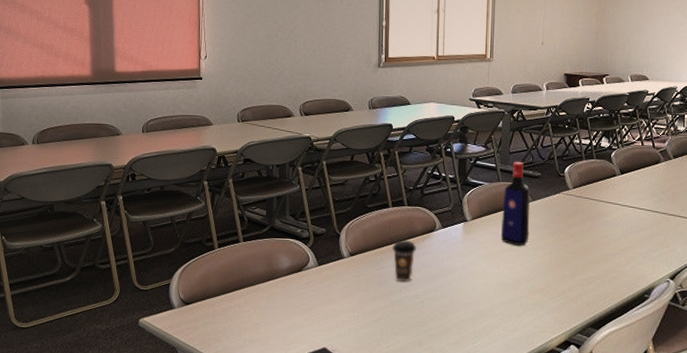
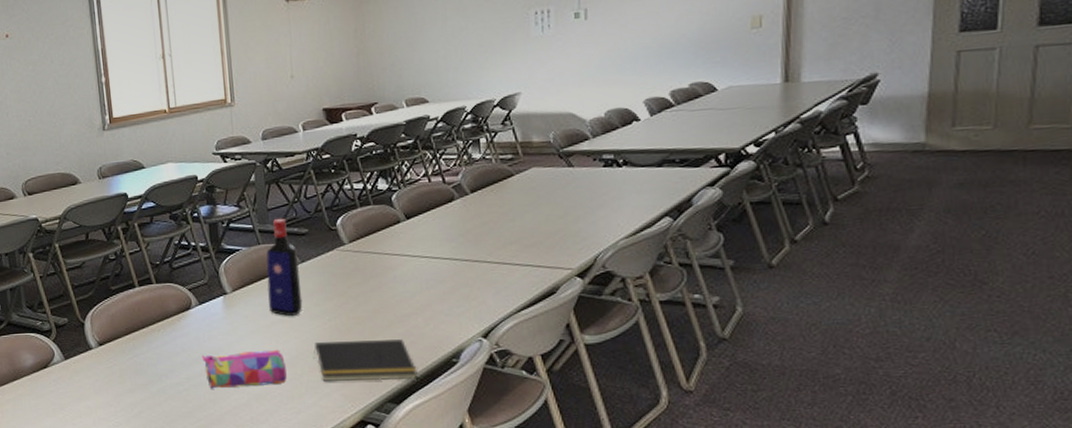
coffee cup: present [392,239,416,283] -> none [145,321,172,370]
pencil case: none [439,272,509,304] -> present [202,349,287,389]
notepad: none [532,271,616,310] -> present [313,339,418,381]

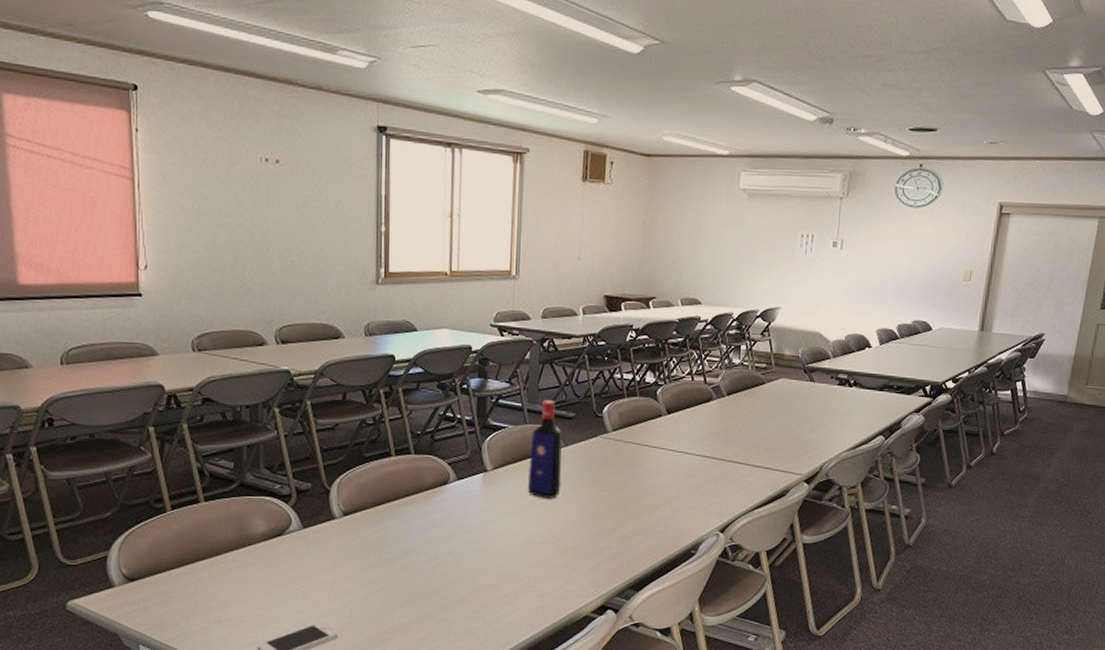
pencil case: present [202,349,287,389] -> none [454,531,537,568]
notepad: present [313,339,418,381] -> none [564,527,659,569]

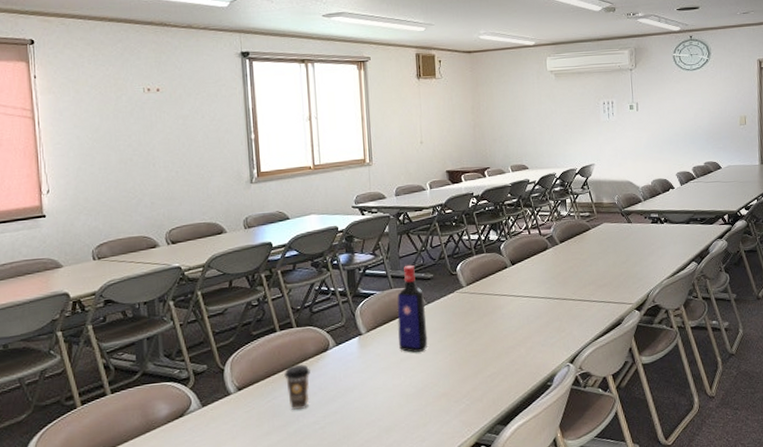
coffee cup: none [396,494,426,545] -> present [284,364,310,411]

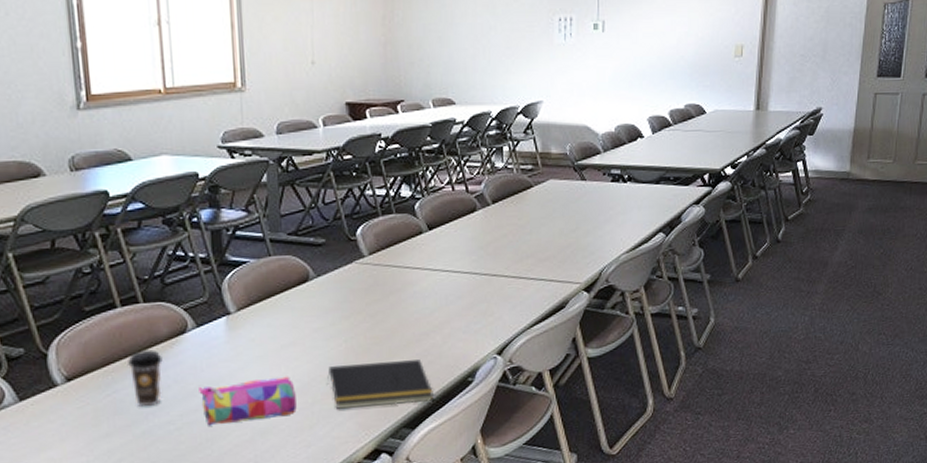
pencil case: none [338,383,413,425] -> present [199,376,297,426]
liquor bottle: present [397,264,428,353] -> none [277,225,317,339]
notepad: none [436,368,521,410] -> present [326,360,434,409]

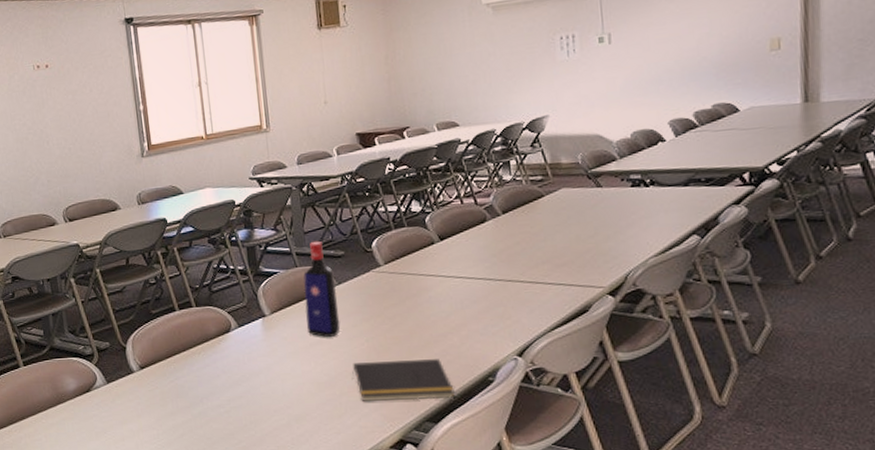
coffee cup: present [128,349,163,407] -> none [185,344,213,392]
pencil case: present [199,376,297,426] -> none [242,370,326,411]
liquor bottle: none [277,225,317,339] -> present [303,240,341,338]

